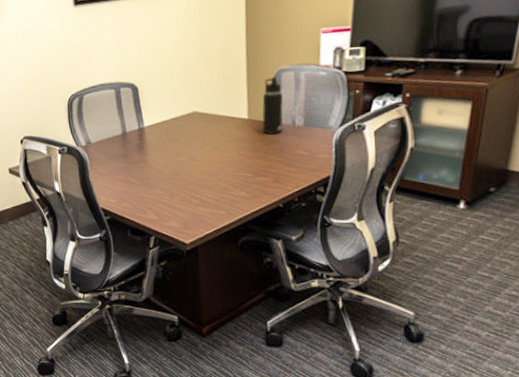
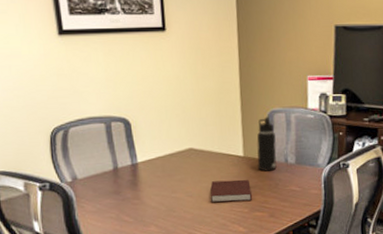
notebook: none [213,143,257,167] -> present [210,179,253,203]

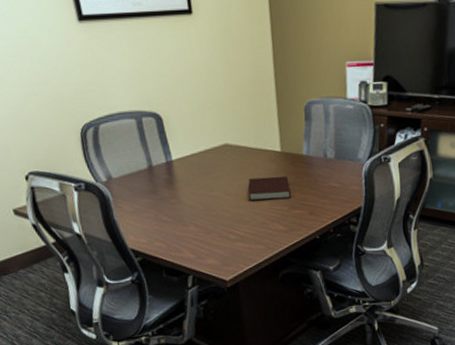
water bottle: present [257,116,277,172] -> none [294,108,316,167]

